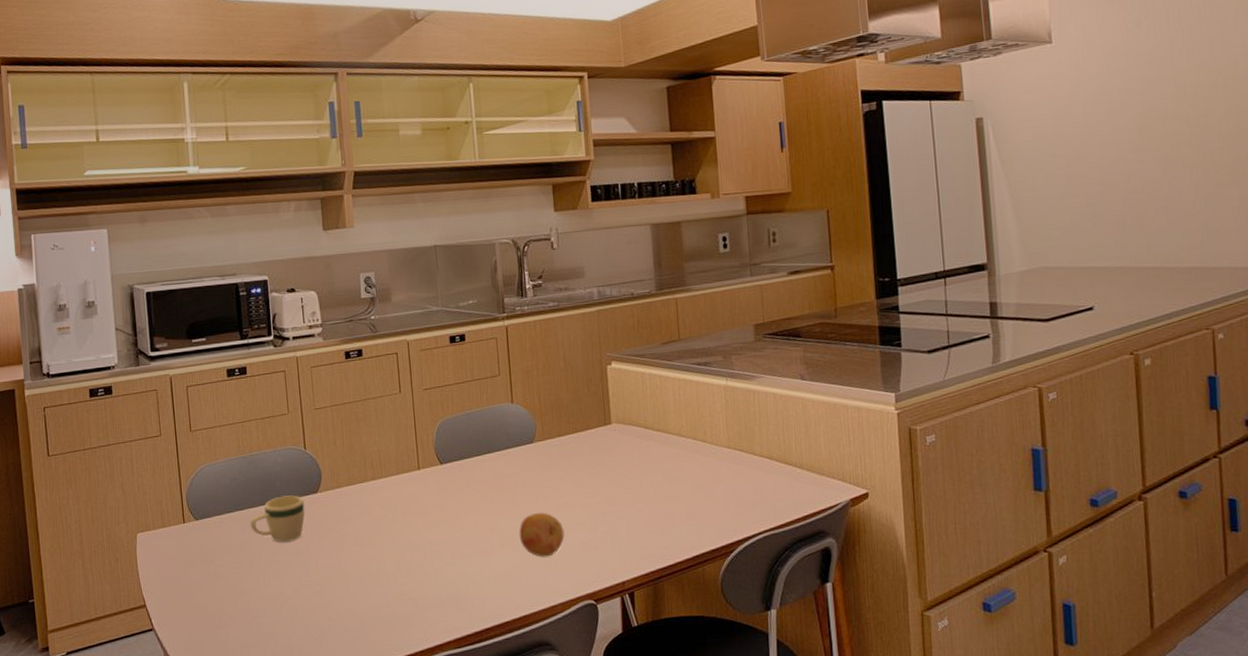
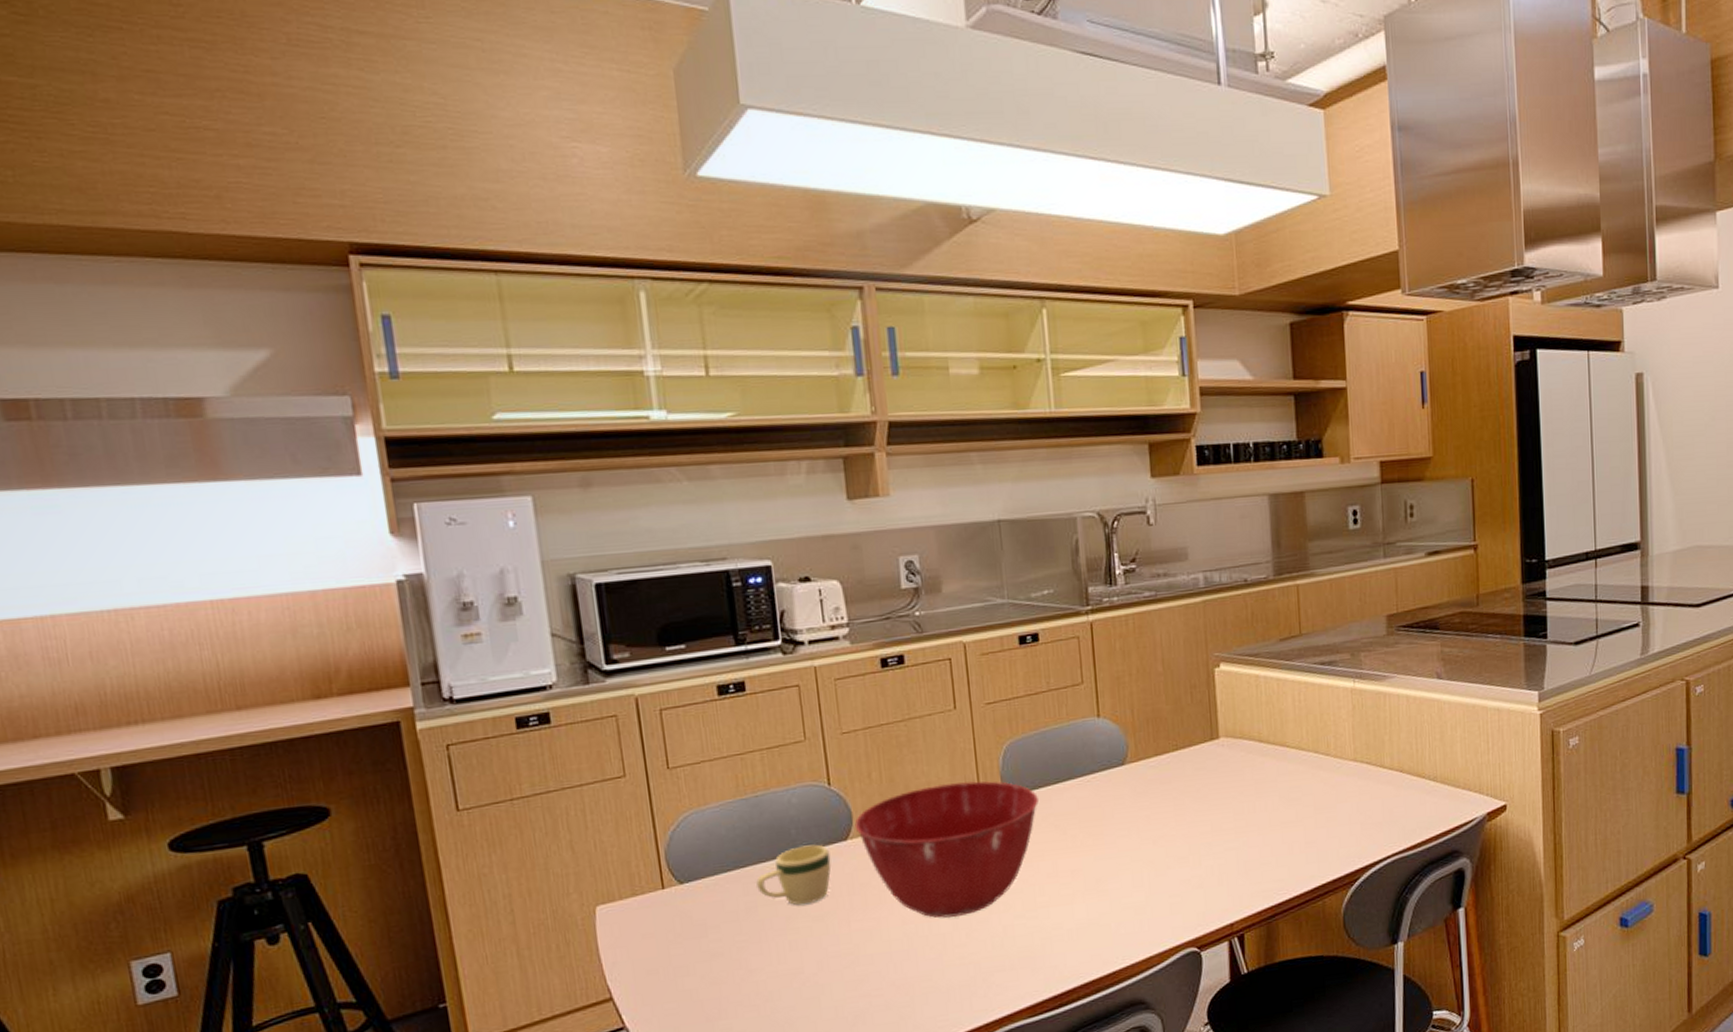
mixing bowl: none [323,450,464,561] -> present [854,781,1039,919]
fruit: present [519,512,565,557] -> none [1107,848,1163,902]

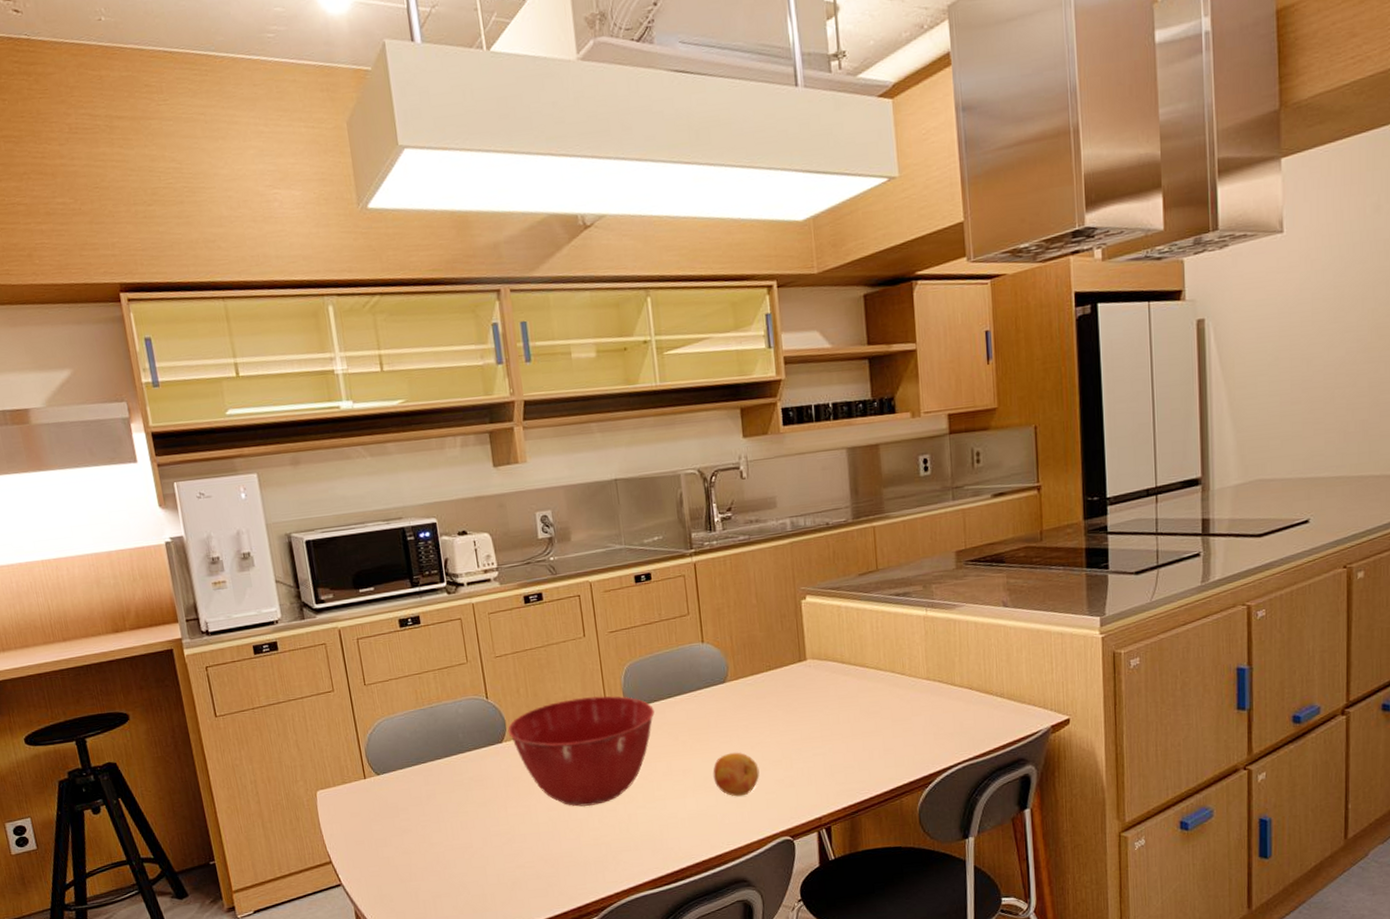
mug: present [756,844,832,905] -> none [434,746,491,794]
fruit: none [1107,848,1163,902] -> present [713,752,760,797]

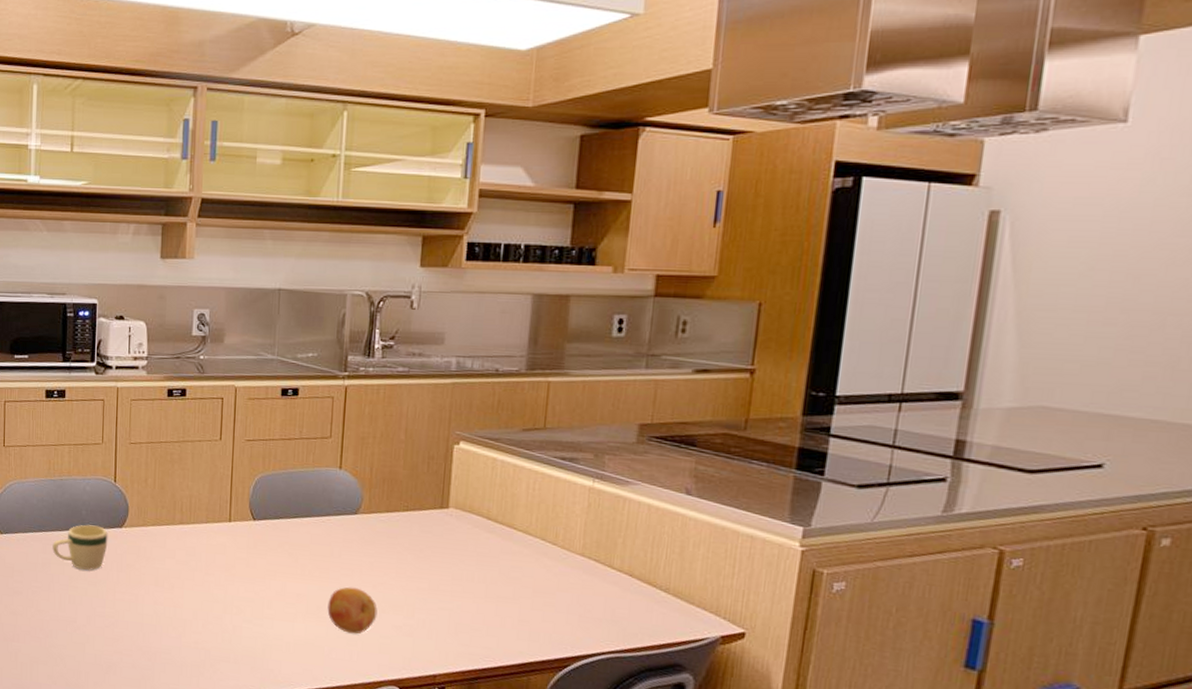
mug: none [434,746,491,794] -> present [52,524,108,571]
mixing bowl: present [507,695,654,807] -> none [129,498,278,609]

